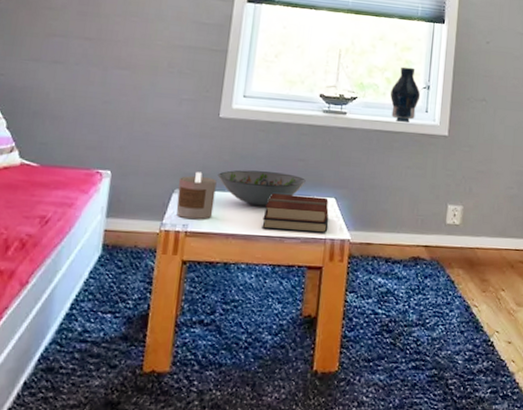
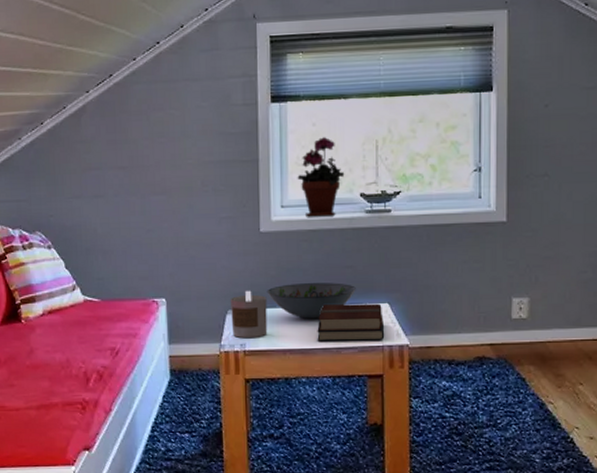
potted plant: none [262,39,308,113] -> present [297,137,345,218]
vase: present [390,66,421,124] -> none [438,149,472,214]

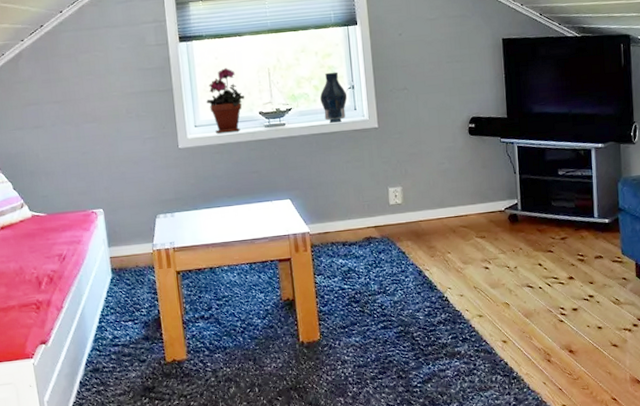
candle: present [229,290,268,339] -> none [158,197,192,238]
decorative bowl: present [267,283,356,320] -> none [188,185,262,218]
books: present [317,303,385,341] -> none [233,200,289,235]
vase: none [438,149,472,214] -> present [320,72,348,124]

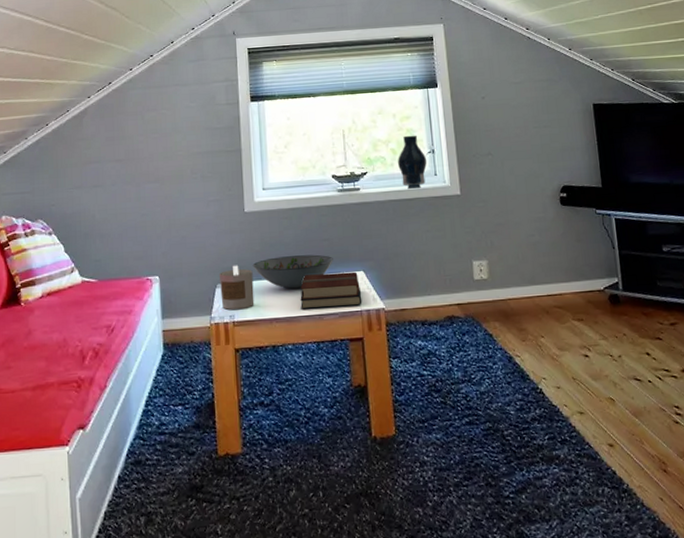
candle: none [158,197,192,238] -> present [218,265,255,310]
decorative bowl: none [188,185,262,218] -> present [252,254,333,290]
potted plant: present [206,68,245,135] -> none [276,129,318,198]
books: none [233,200,289,235] -> present [300,272,362,309]

